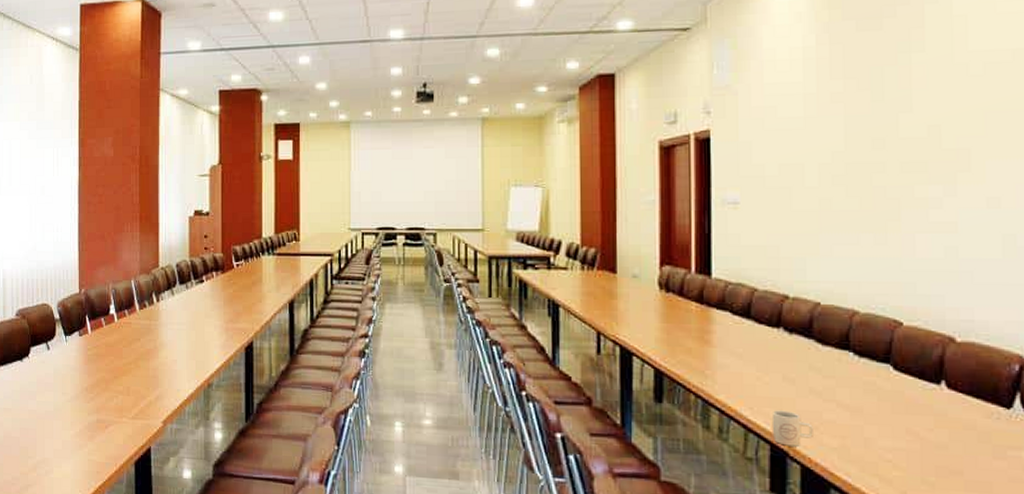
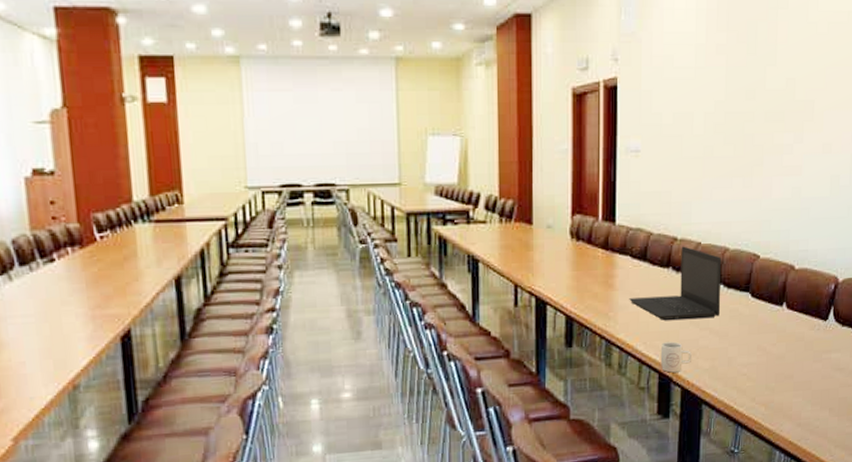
laptop: none [730,305,850,388] -> present [629,246,722,320]

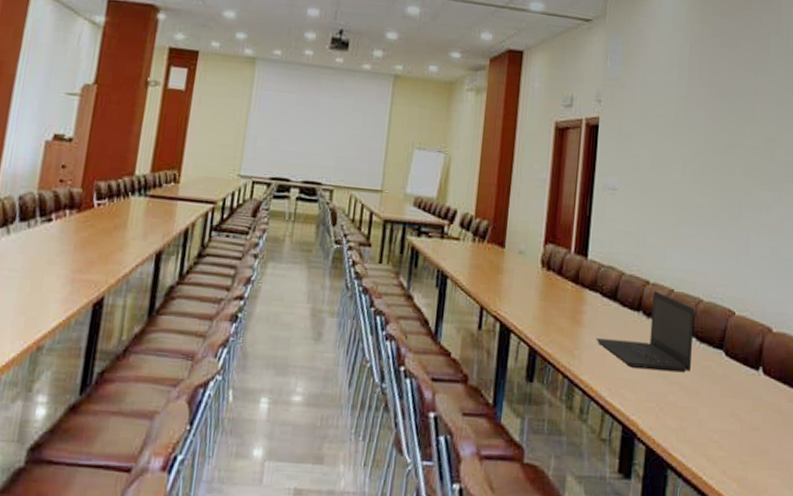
mug: present [660,341,691,373] -> none [624,391,659,428]

